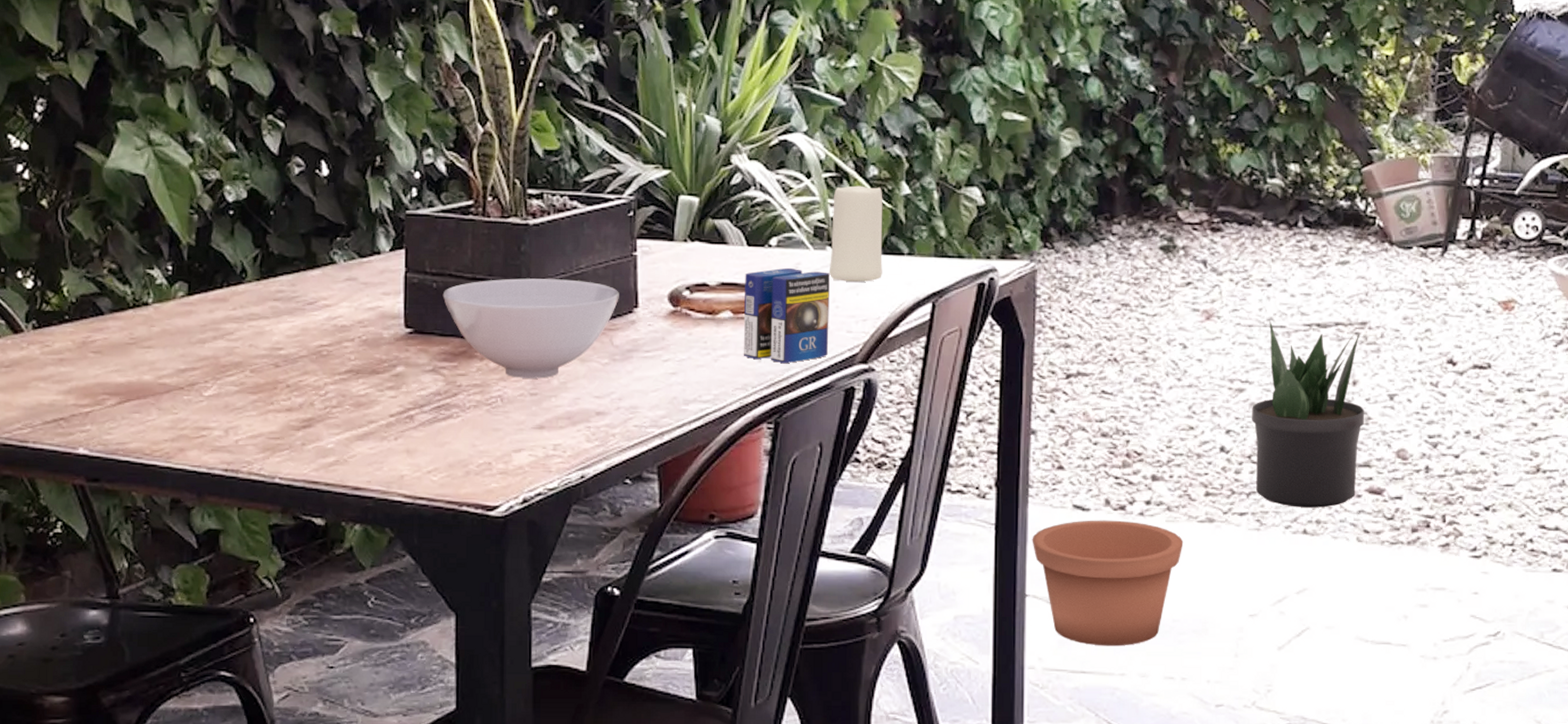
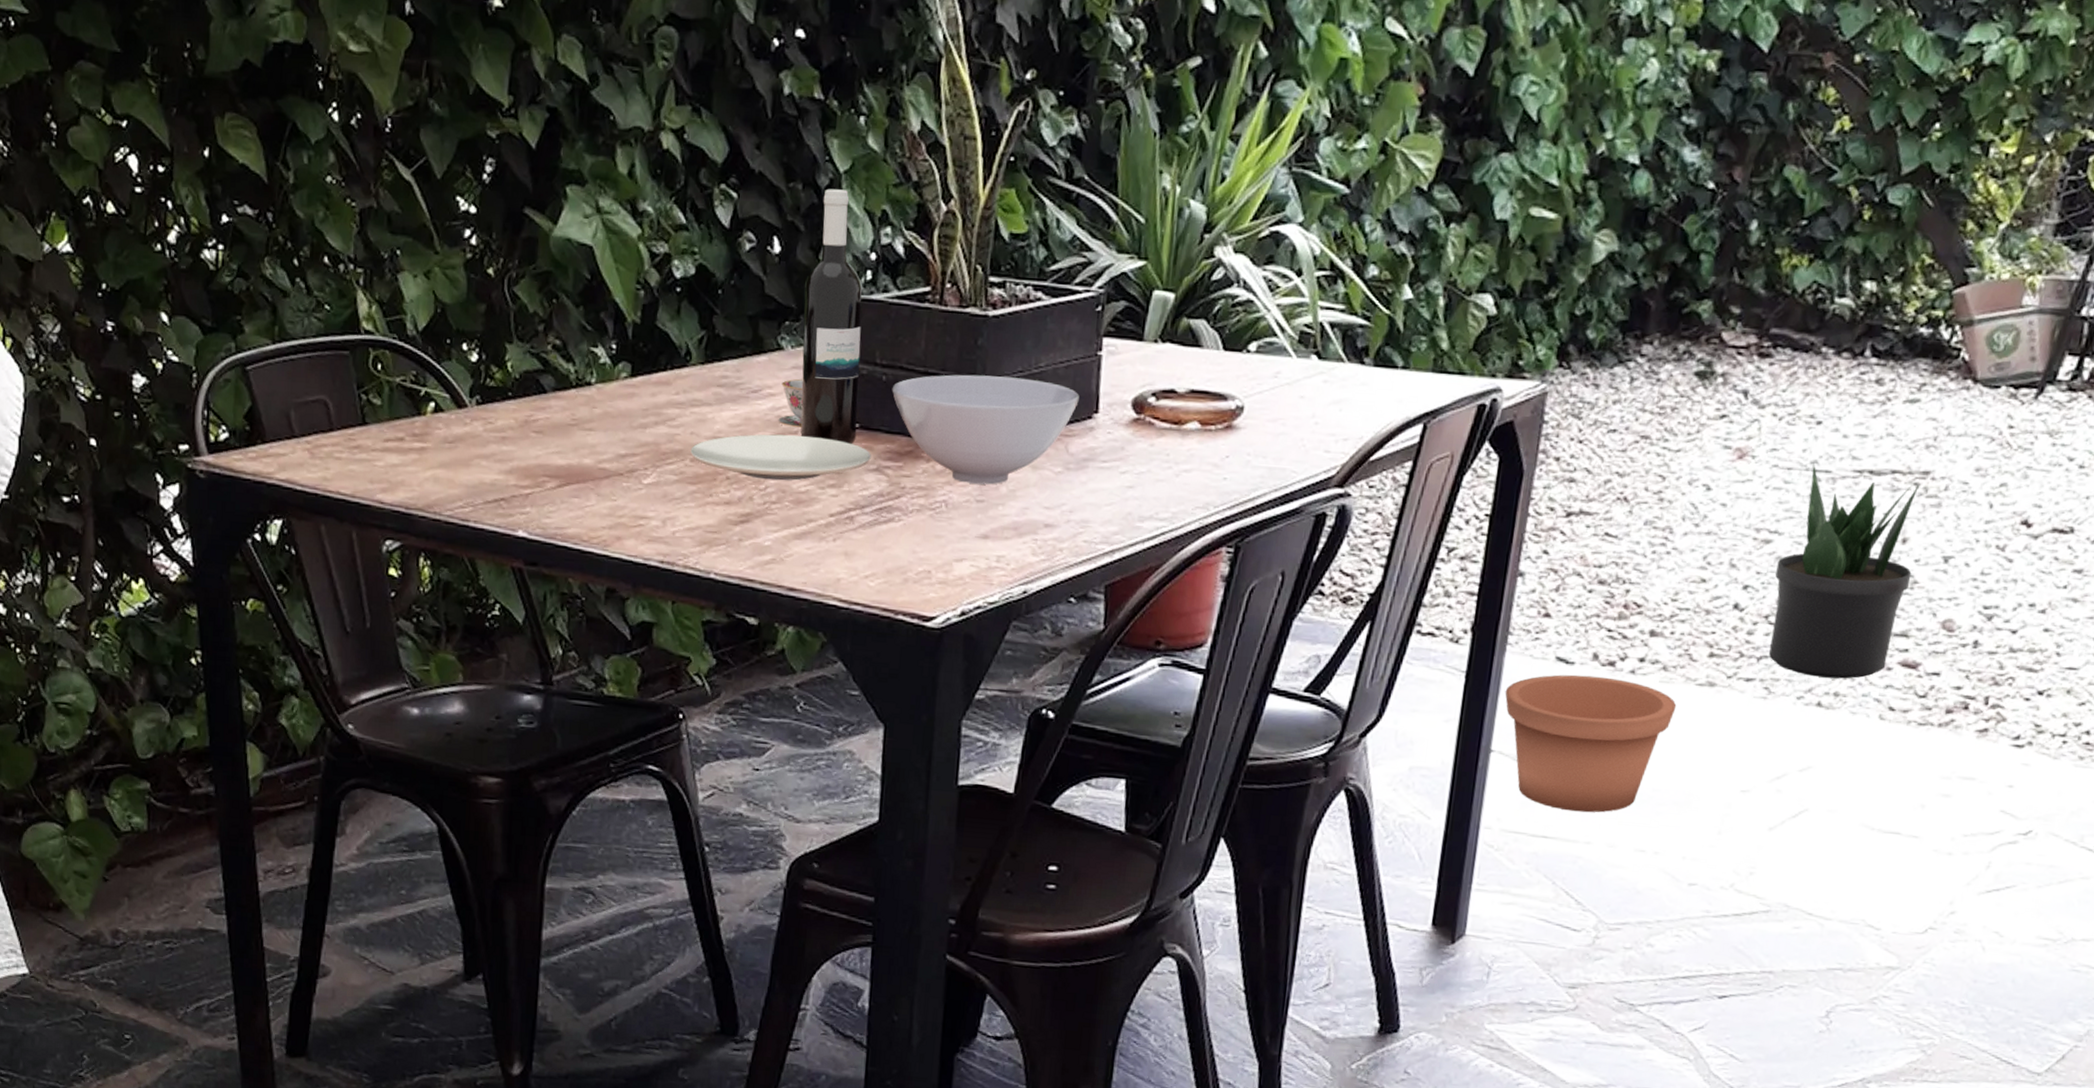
plate: none [250,342,427,386] -> present [690,434,871,481]
teacup: none [334,289,359,335] -> present [778,378,803,427]
wine bottle: none [353,116,412,349] -> present [800,189,862,445]
cigarette pack: present [743,267,830,363] -> none [1207,376,1312,483]
candle: present [829,185,883,282] -> none [1311,287,1381,397]

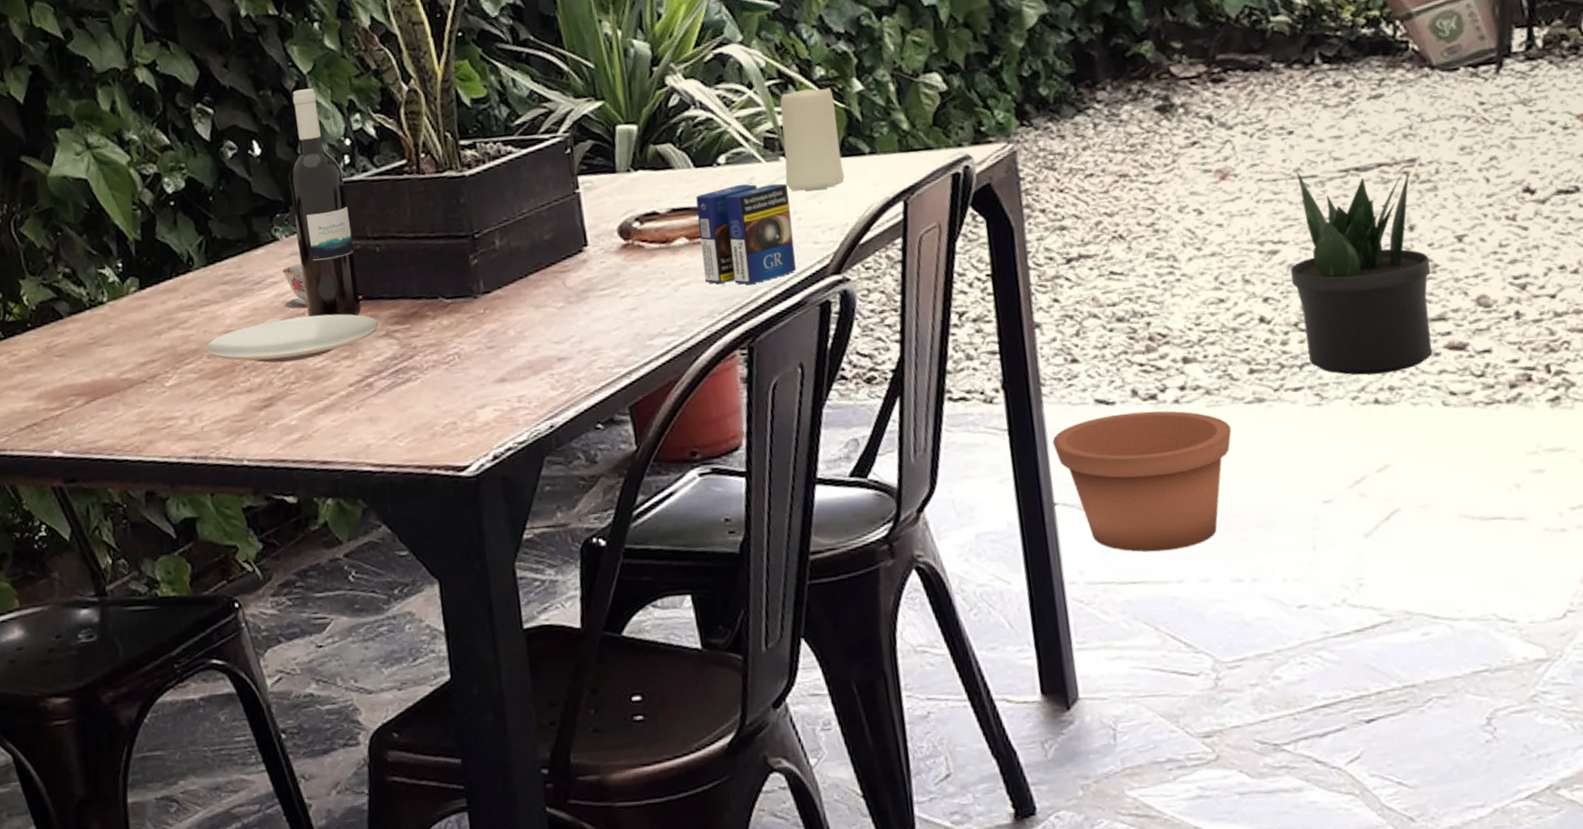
bowl: present [892,374,1079,485] -> none [387,225,567,333]
cigarette pack: none [1207,376,1312,483] -> present [696,183,796,285]
candle: none [1311,287,1381,397] -> present [779,87,844,191]

